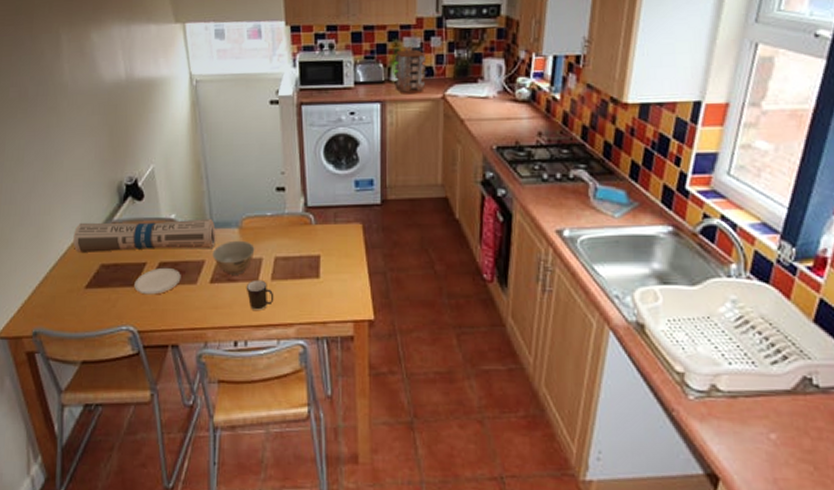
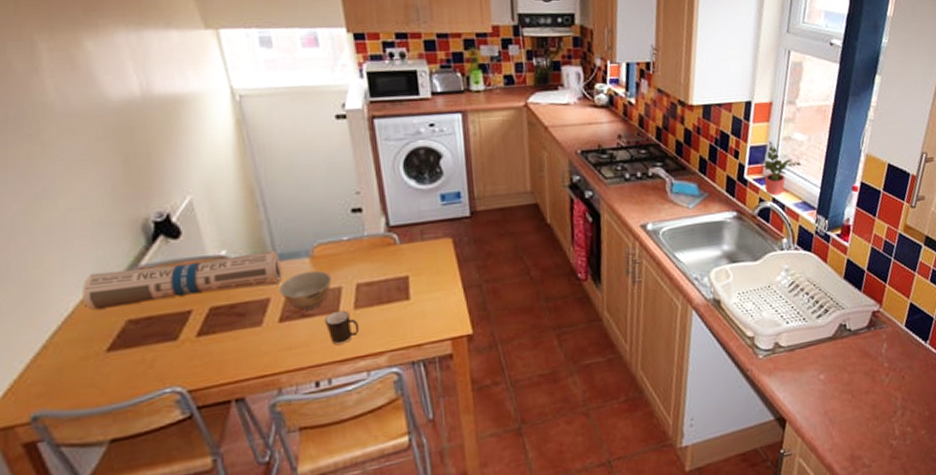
plate: present [134,267,181,295] -> none [177,311,241,348]
spice rack: present [394,46,426,94] -> none [472,54,507,104]
potted plant: none [711,148,764,213] -> present [763,141,802,196]

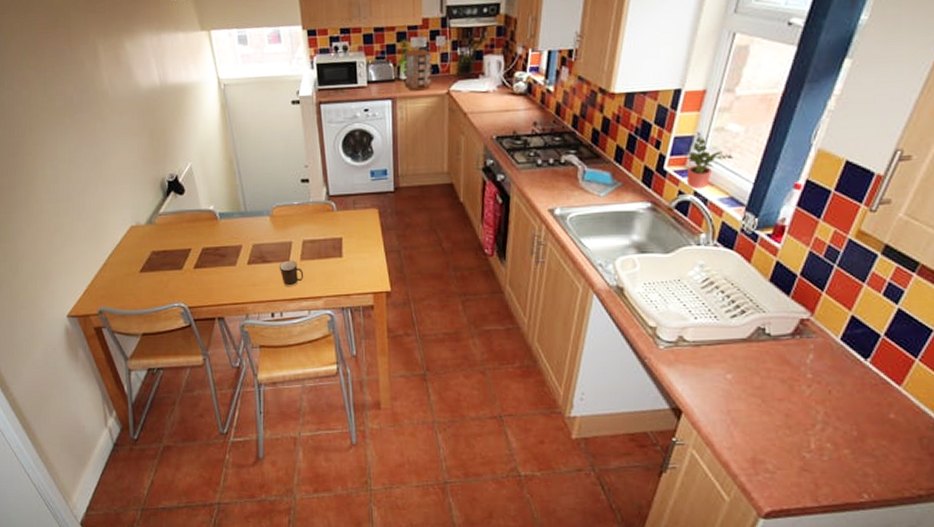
newspaper: present [82,250,282,310] -> none [125,208,250,242]
bowl: present [279,270,332,310] -> none [248,227,285,257]
spice rack: none [472,54,507,104] -> present [403,46,432,91]

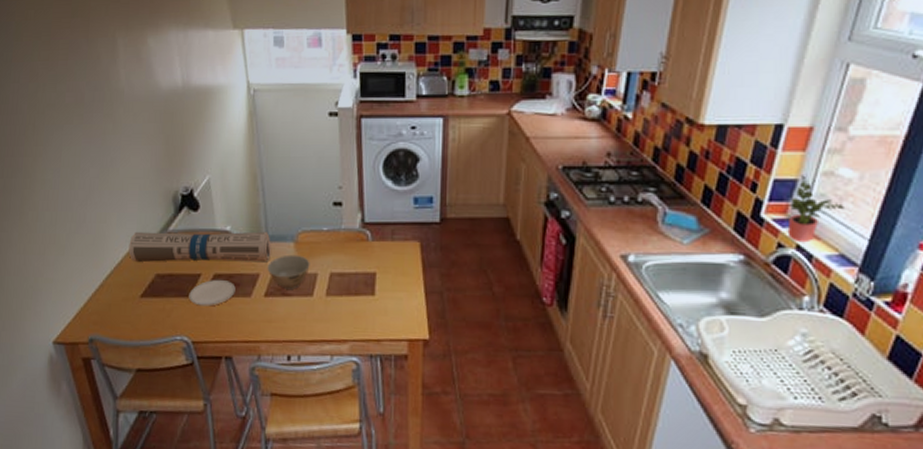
newspaper: none [125,208,250,242] -> present [128,231,271,262]
plate: none [182,252,222,276] -> present [189,279,236,307]
bowl: none [248,227,285,257] -> present [267,254,310,289]
mug: present [279,260,304,286] -> none [300,294,329,326]
spice rack: present [403,46,432,91] -> none [458,58,492,109]

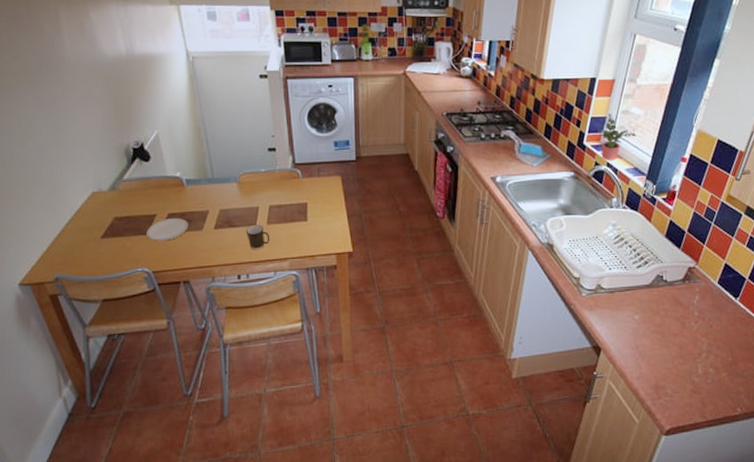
newspaper: present [128,231,271,262] -> none [86,175,217,208]
bowl: present [267,254,310,289] -> none [215,193,252,221]
mug: none [300,294,329,326] -> present [245,224,270,249]

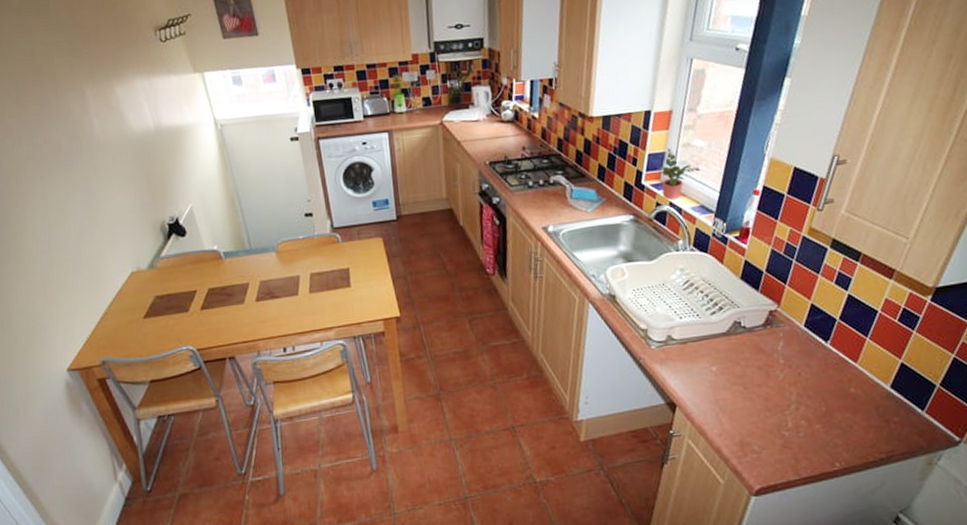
plate: present [146,217,188,241] -> none [188,292,230,318]
mug: present [245,224,270,249] -> none [288,293,314,320]

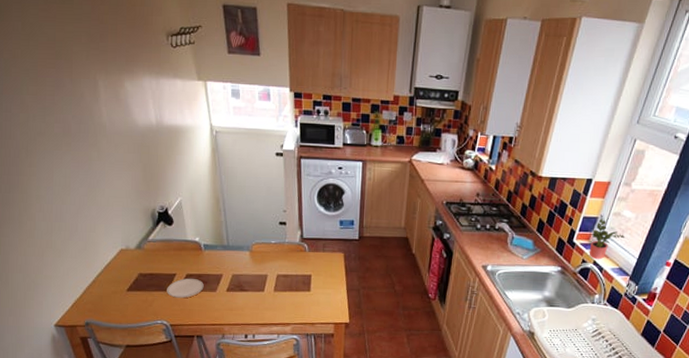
plate: none [188,292,230,318] -> present [167,278,204,299]

